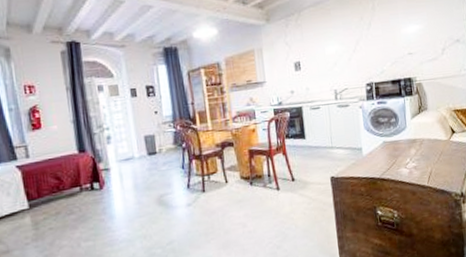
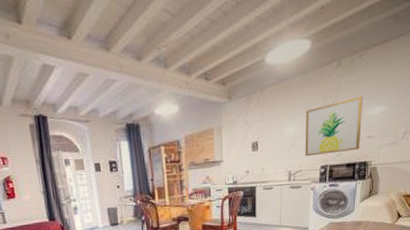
wall art: none [344,16,402,75] -> present [305,97,363,157]

